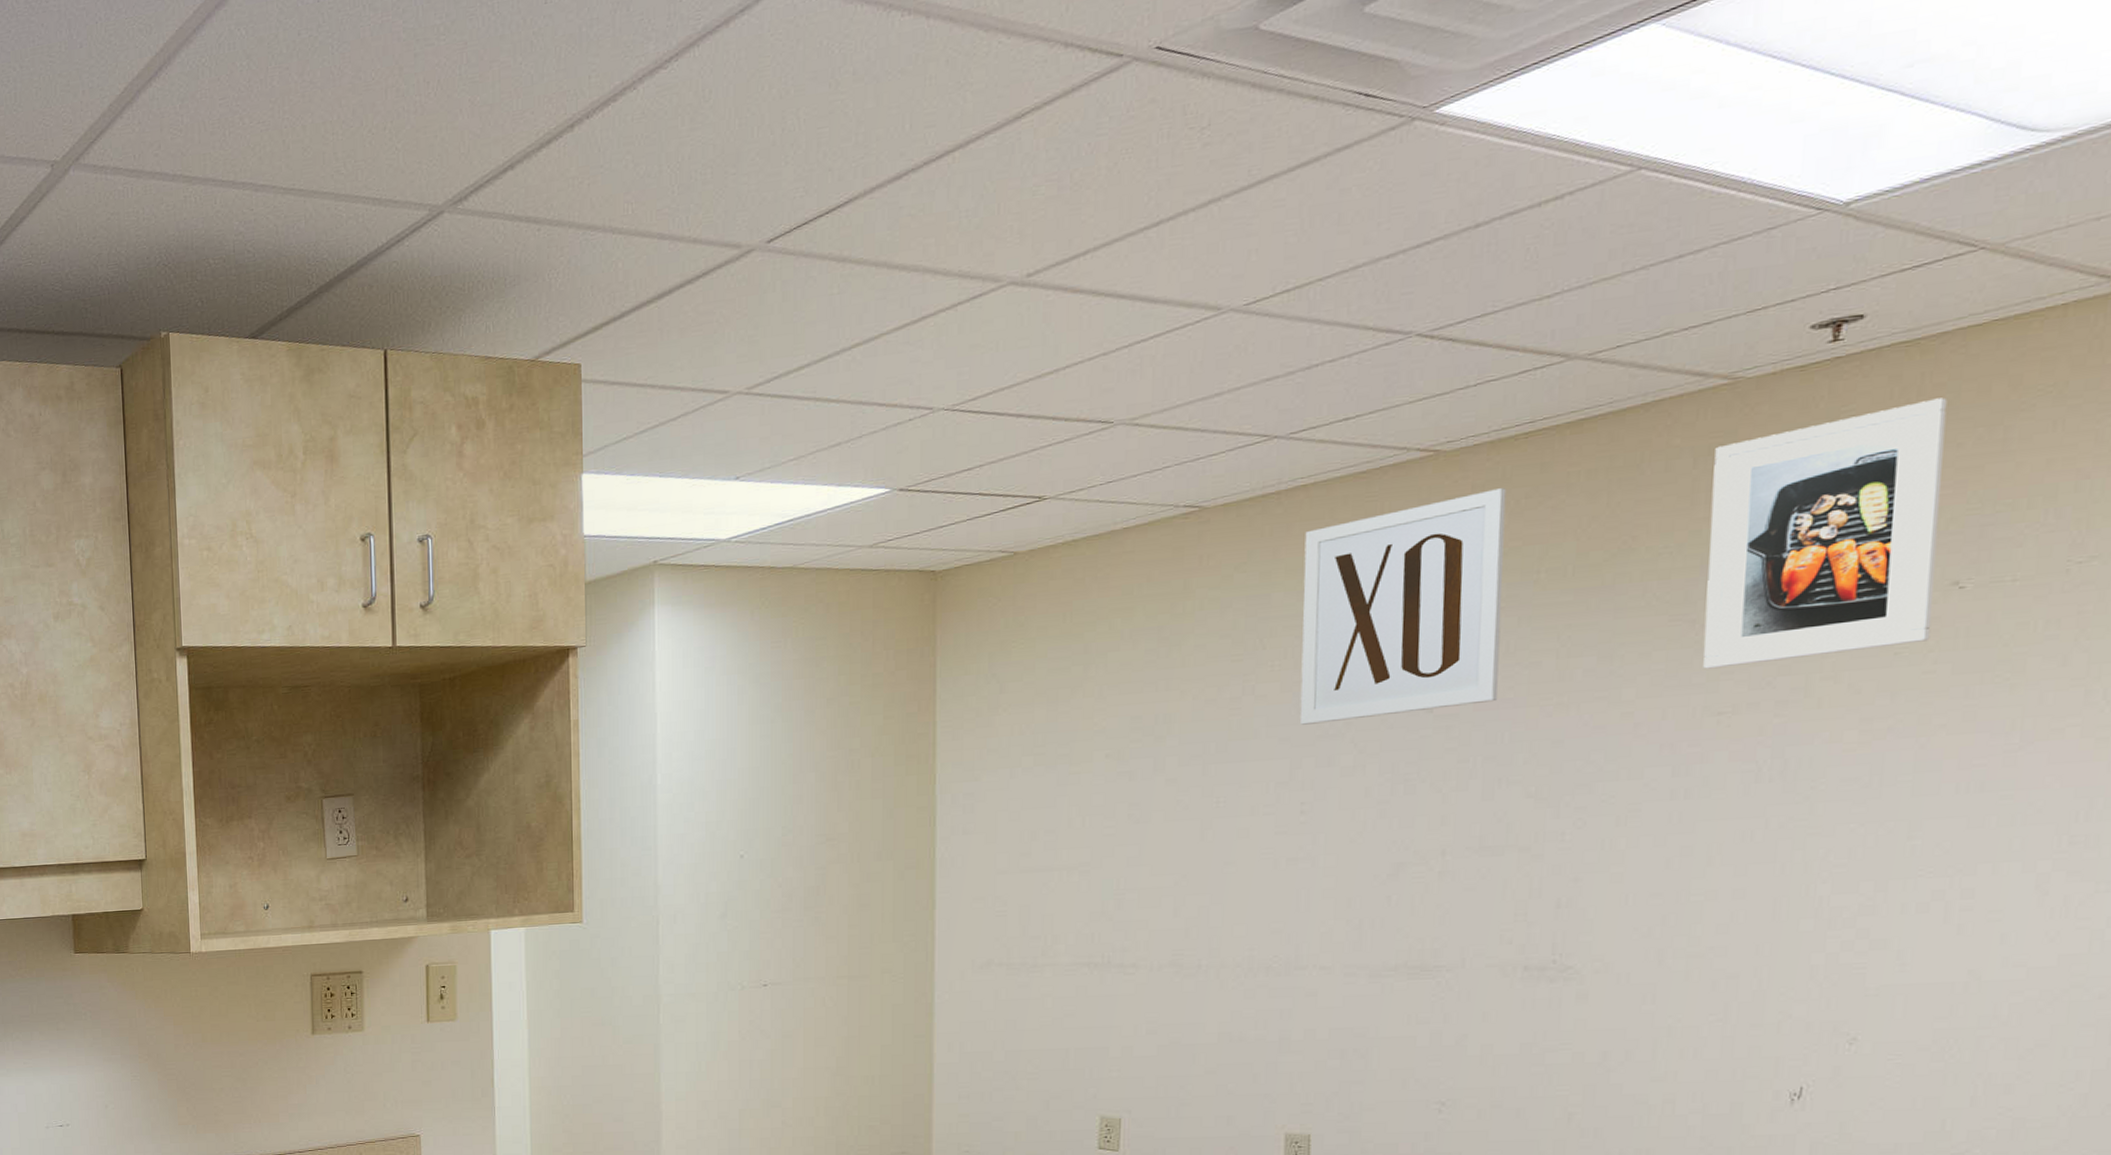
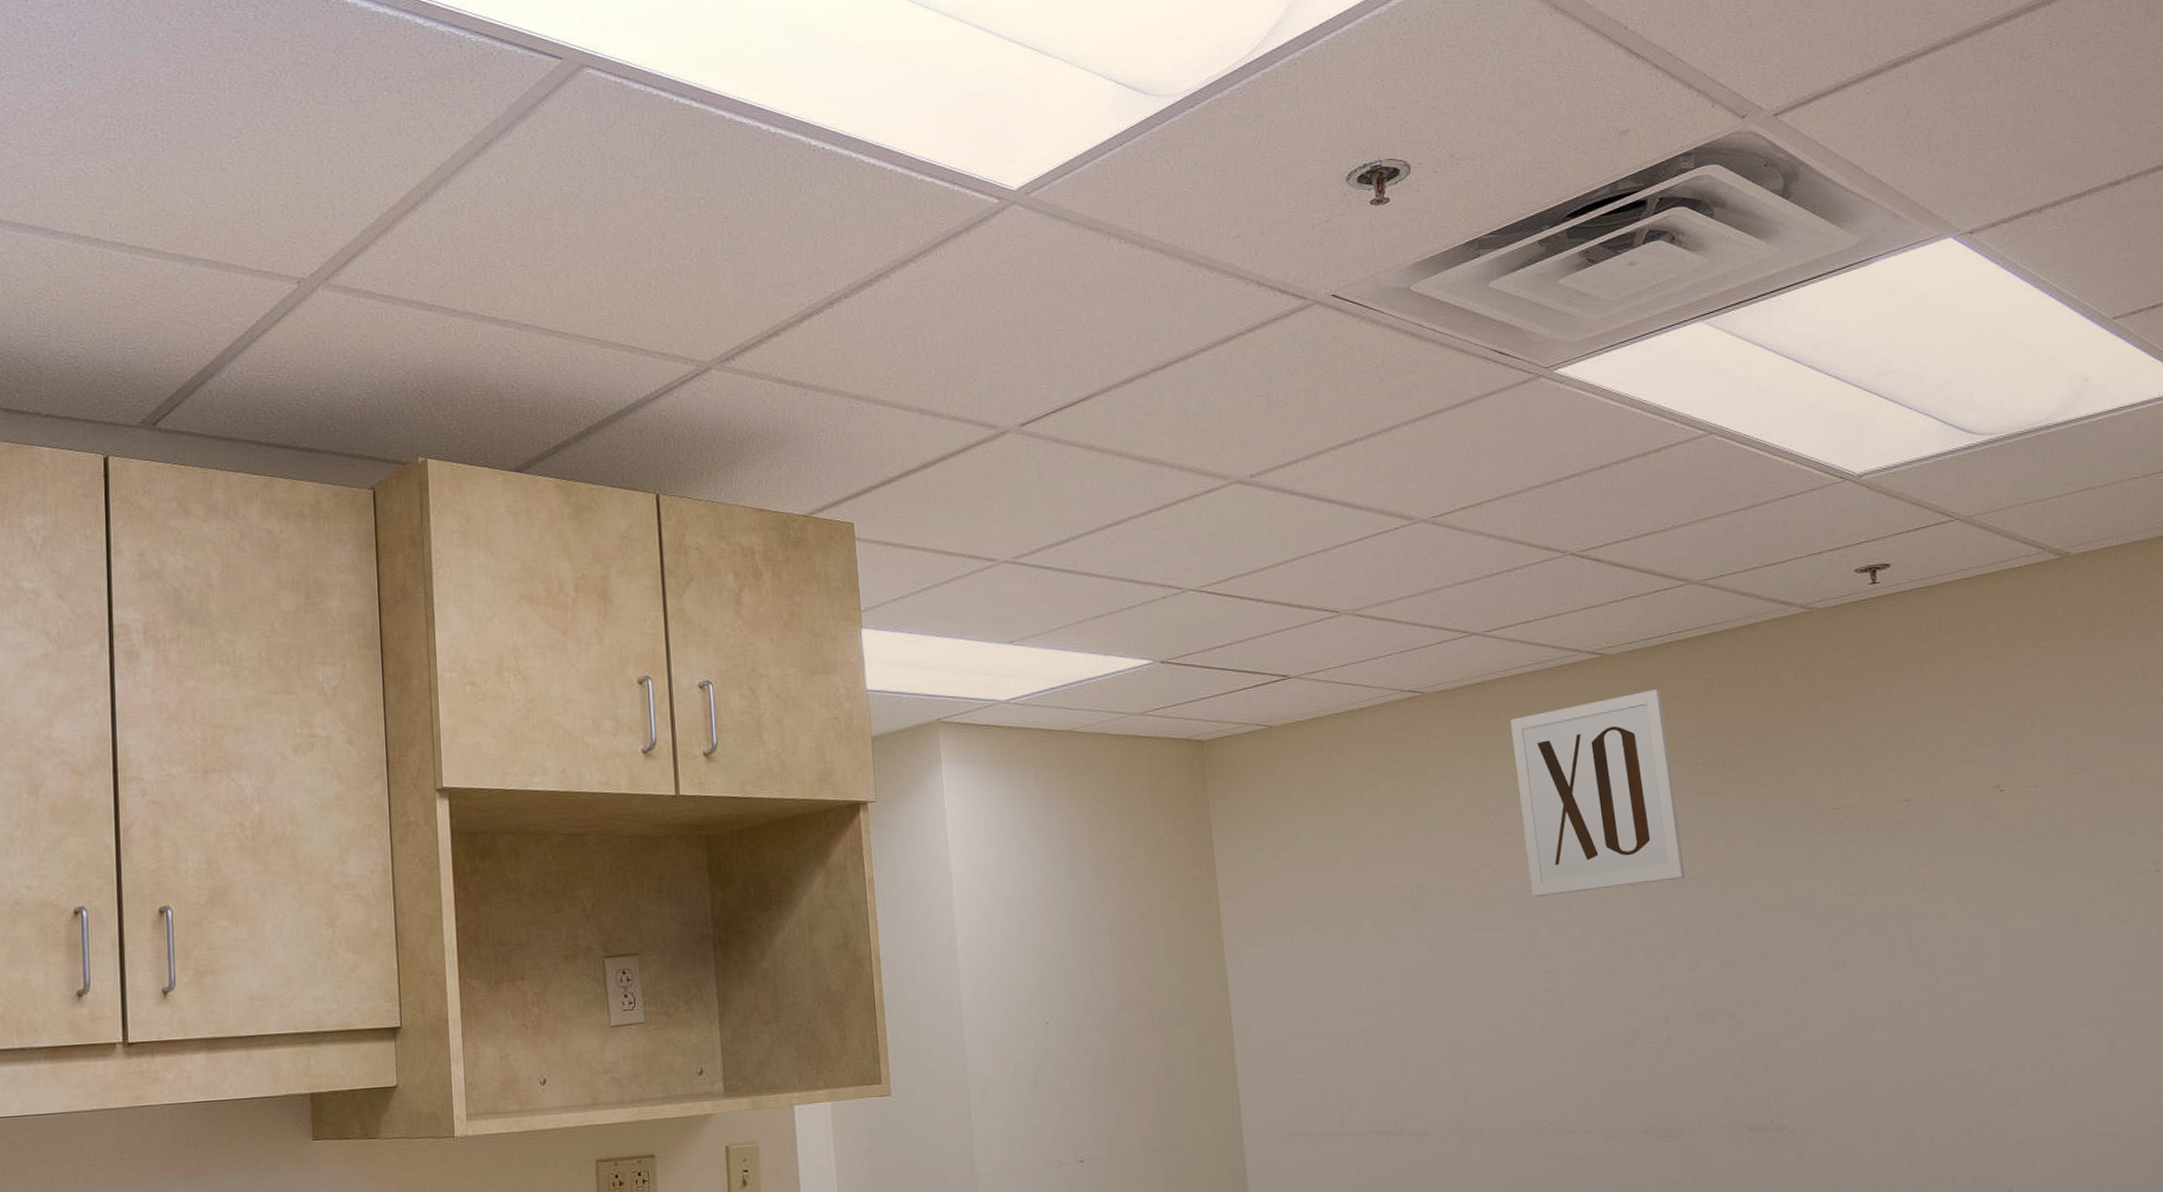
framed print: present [1703,397,1948,669] -> none [1808,634,1990,854]

